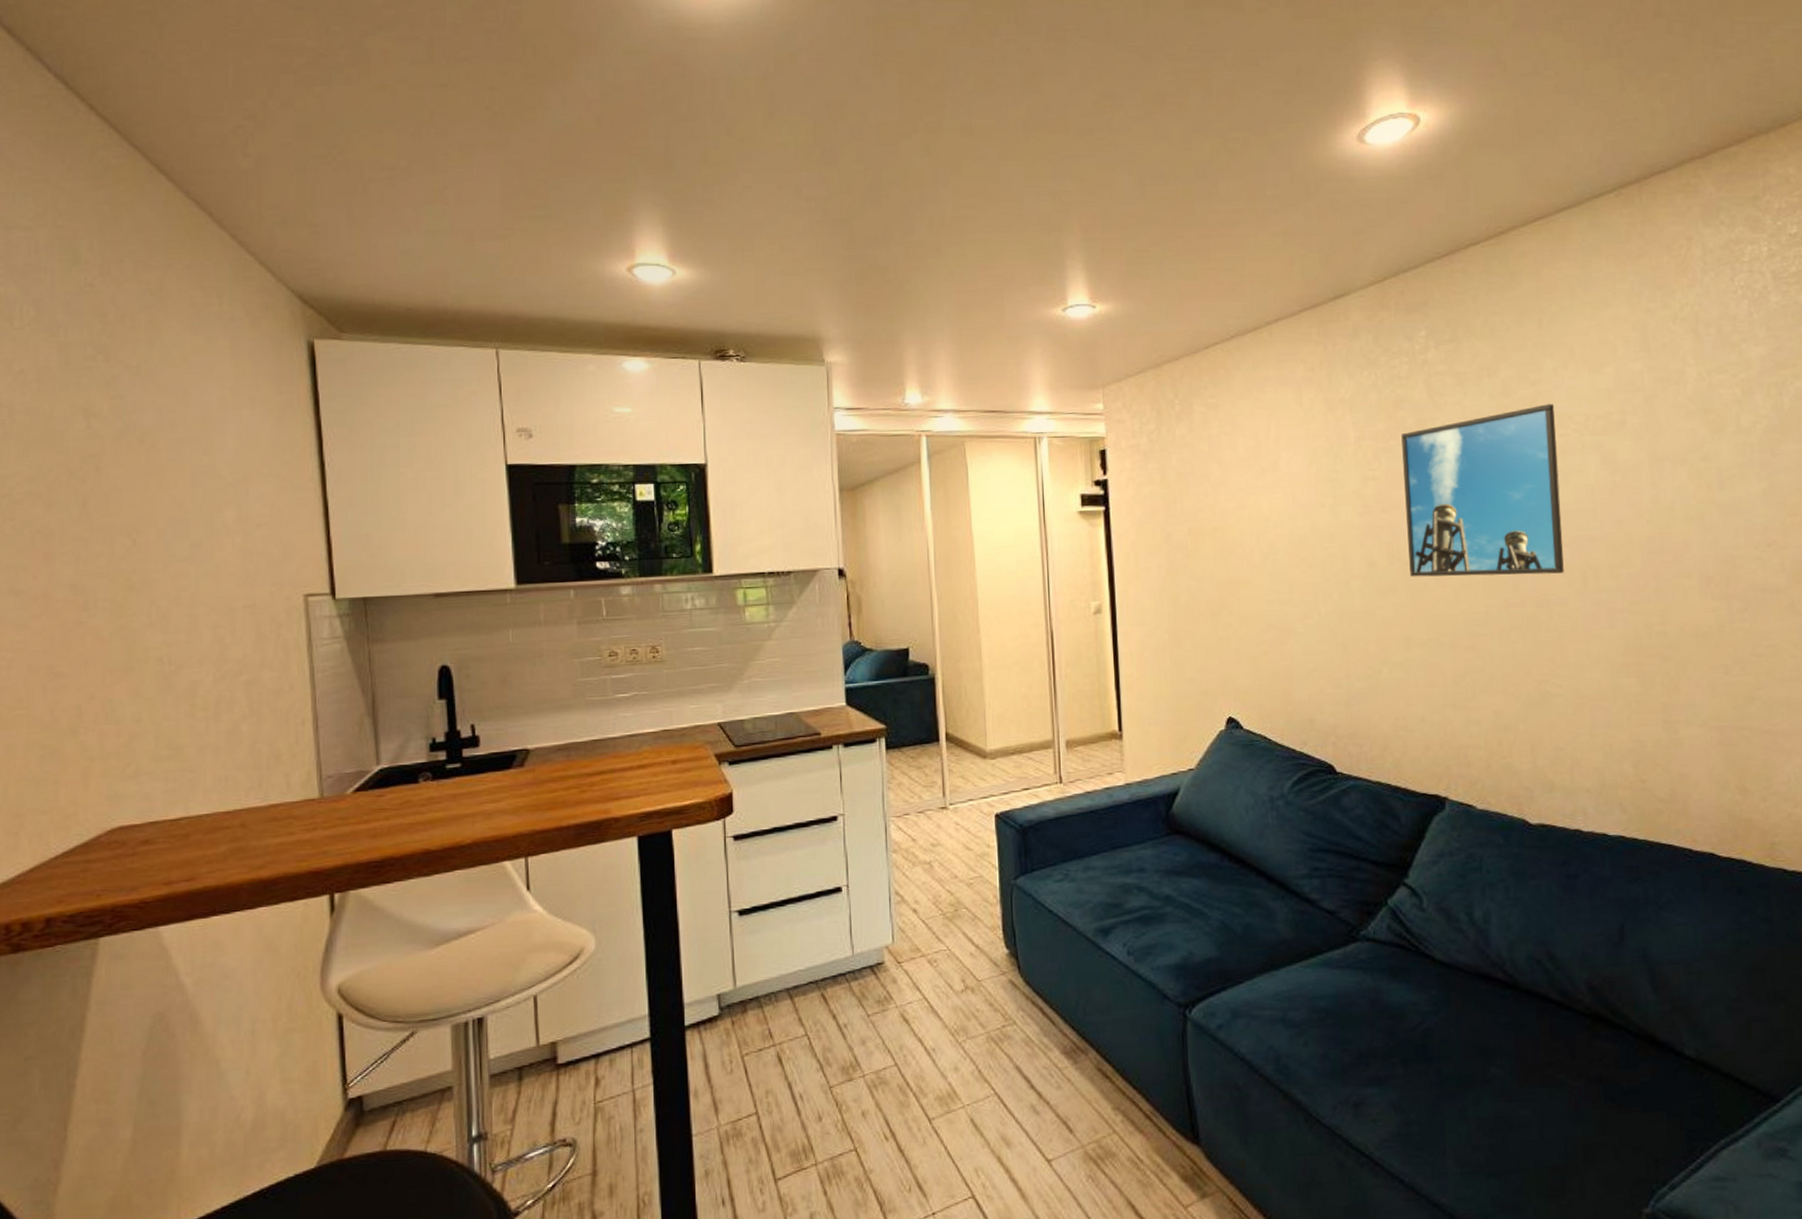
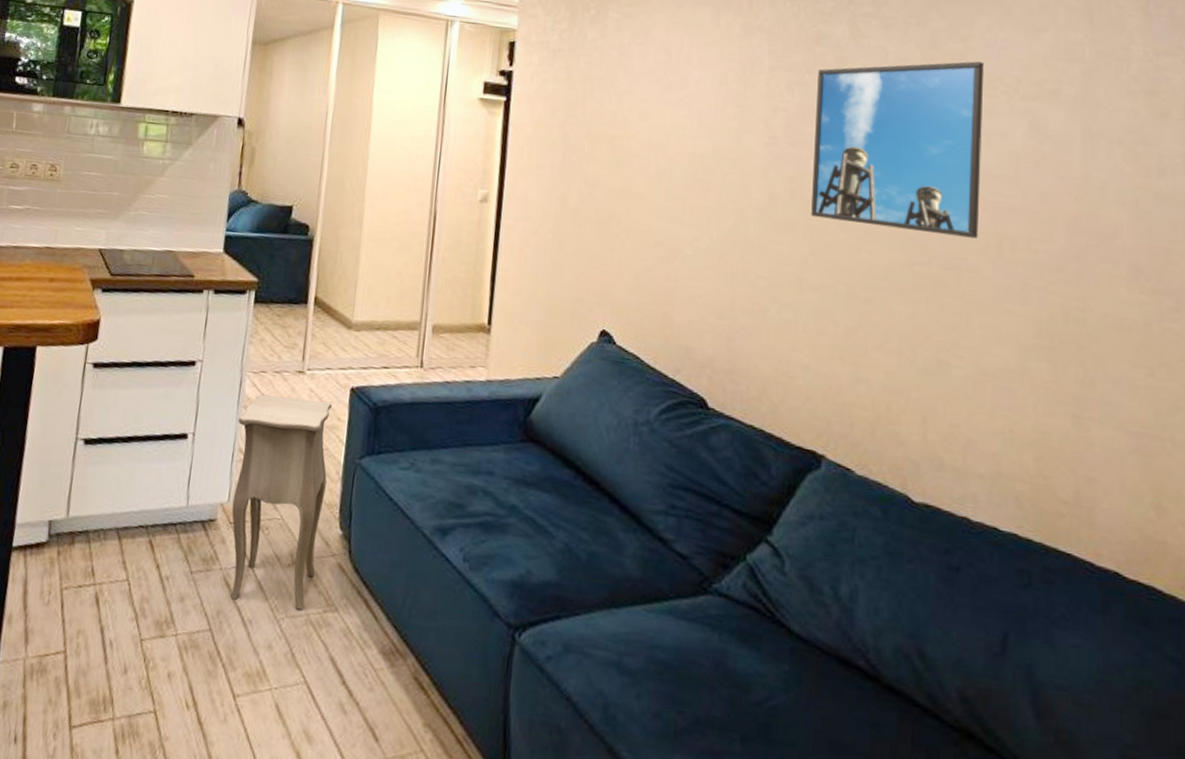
side table: none [889,831,989,1033] -> present [230,394,333,610]

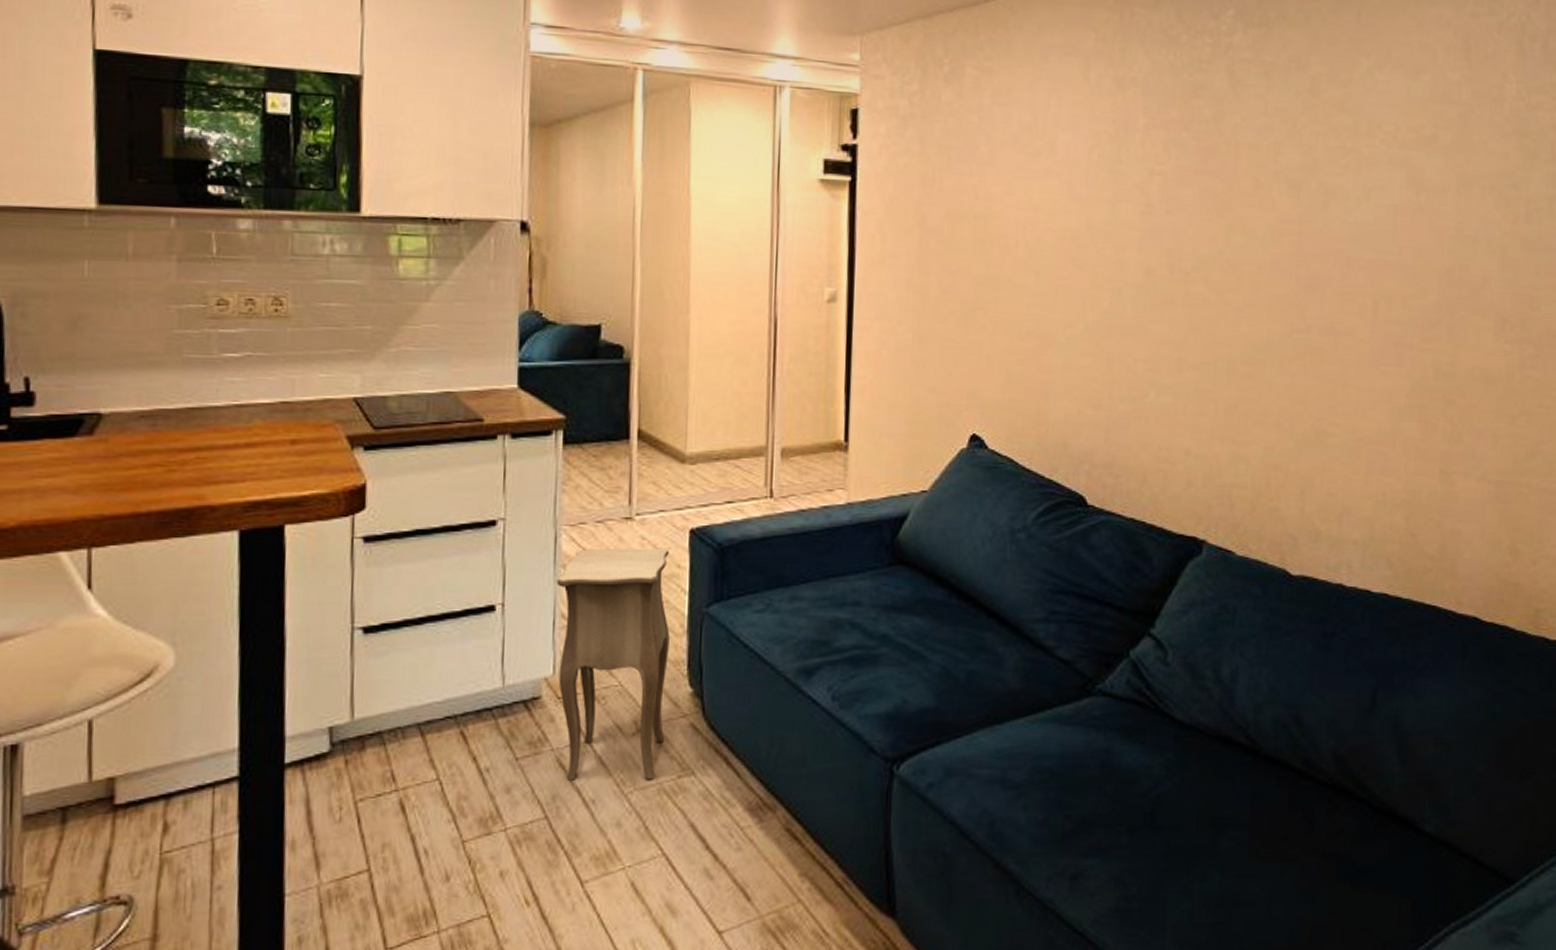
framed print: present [811,61,985,239] -> none [1190,108,1365,300]

